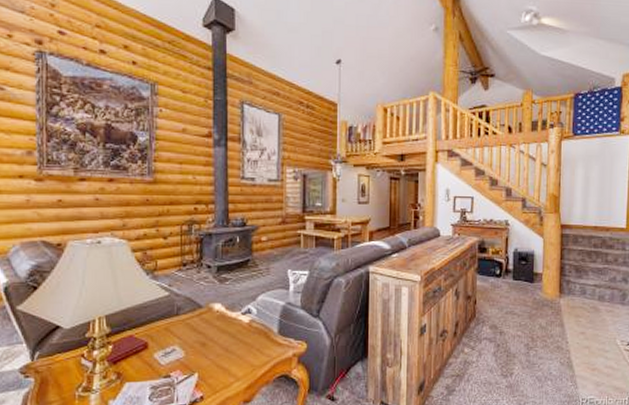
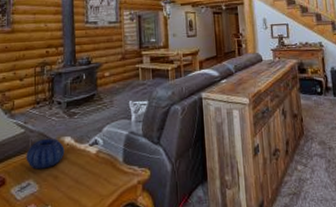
decorative bowl: none [170,303,214,335] -> present [26,138,65,170]

